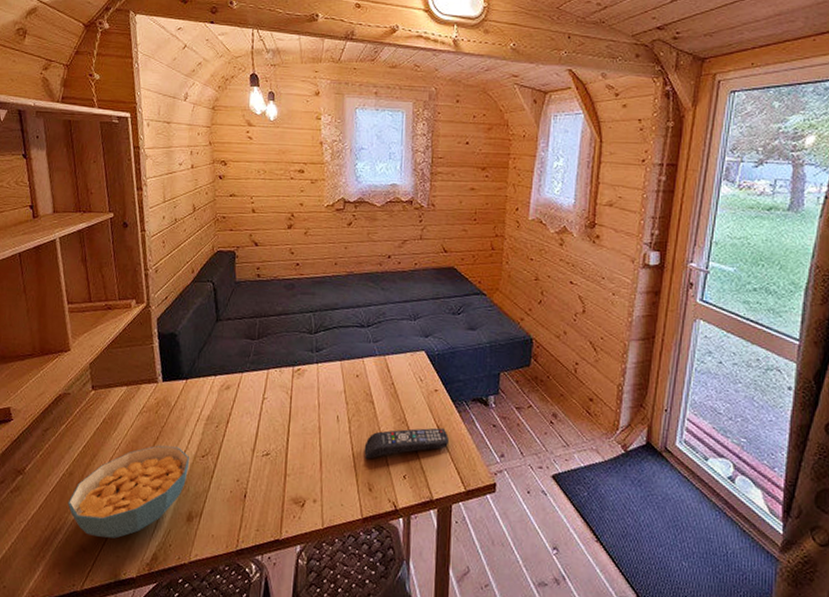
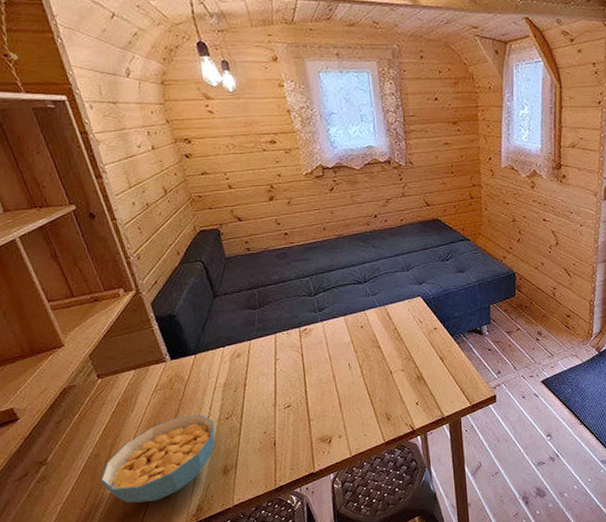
remote control: present [364,427,450,459] -> none [377,359,453,395]

